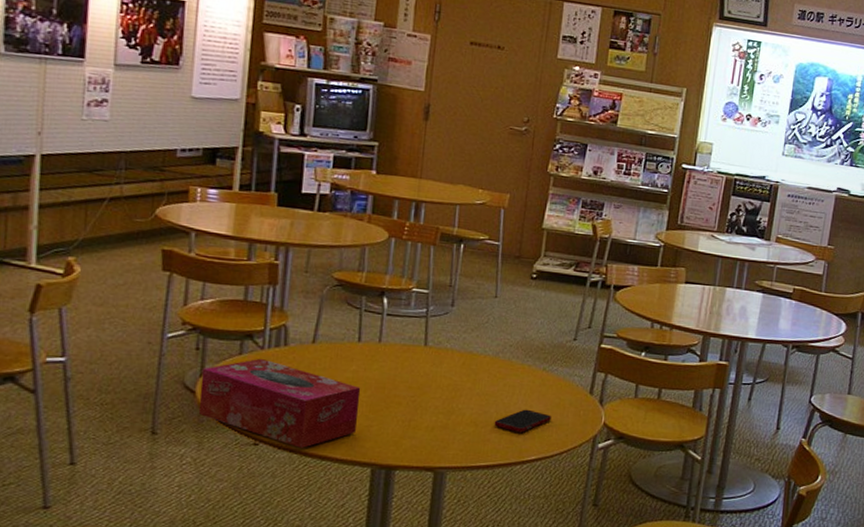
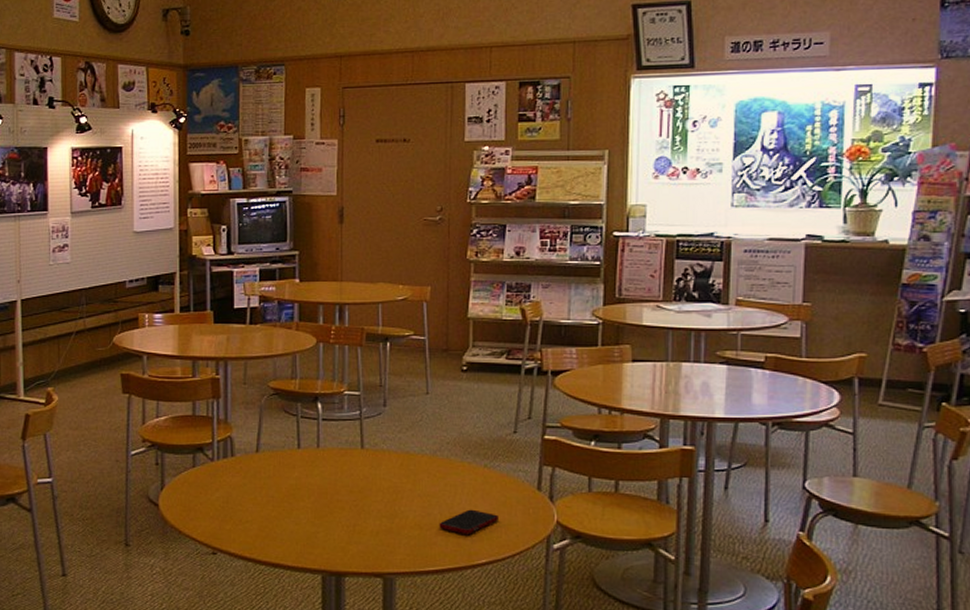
tissue box: present [198,358,361,448] -> none [162,469,305,556]

